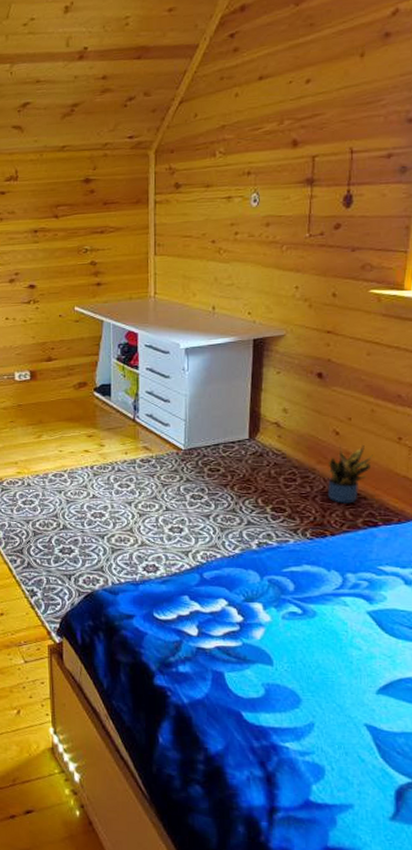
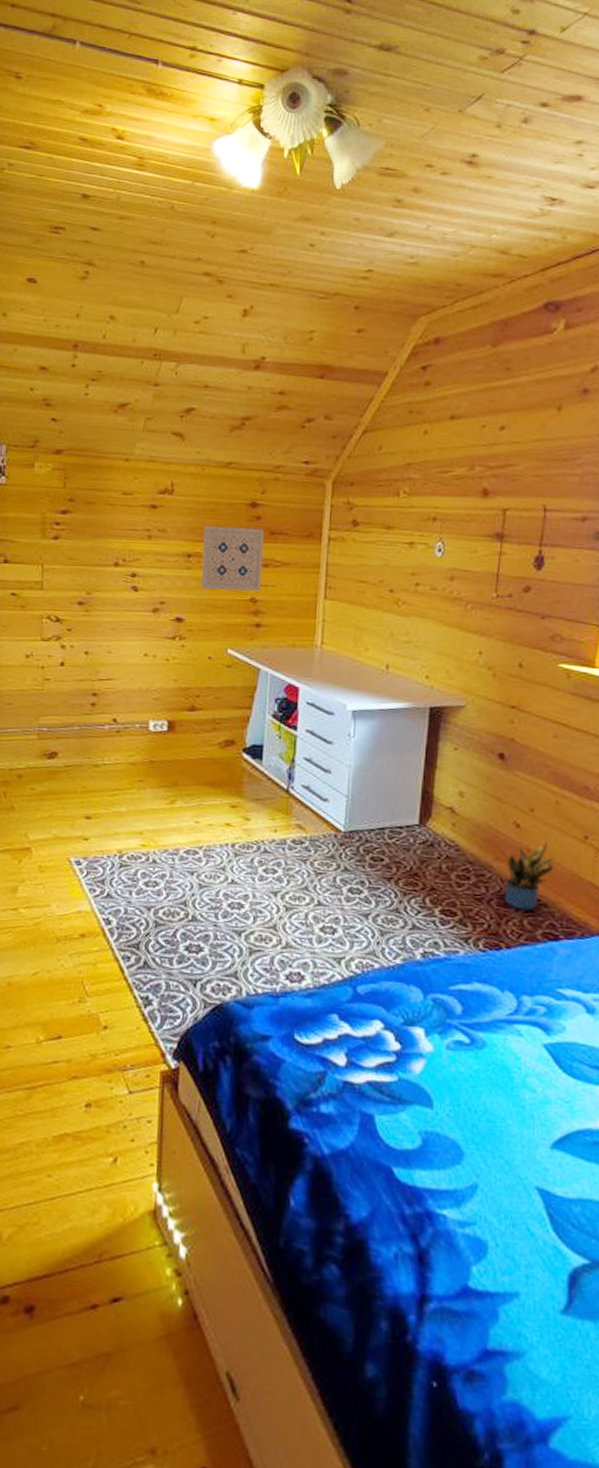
wall art: none [46,200,98,258] -> present [200,525,264,592]

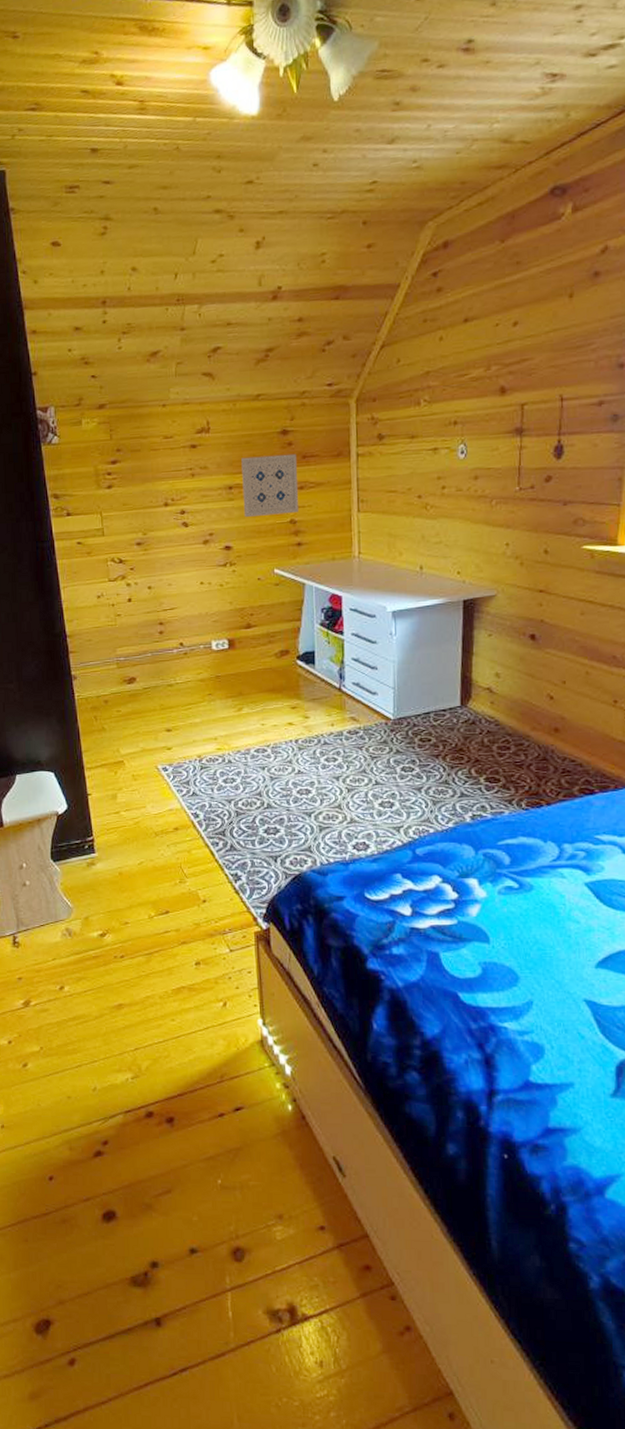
potted plant: present [505,839,556,911] -> none [542,708,589,771]

